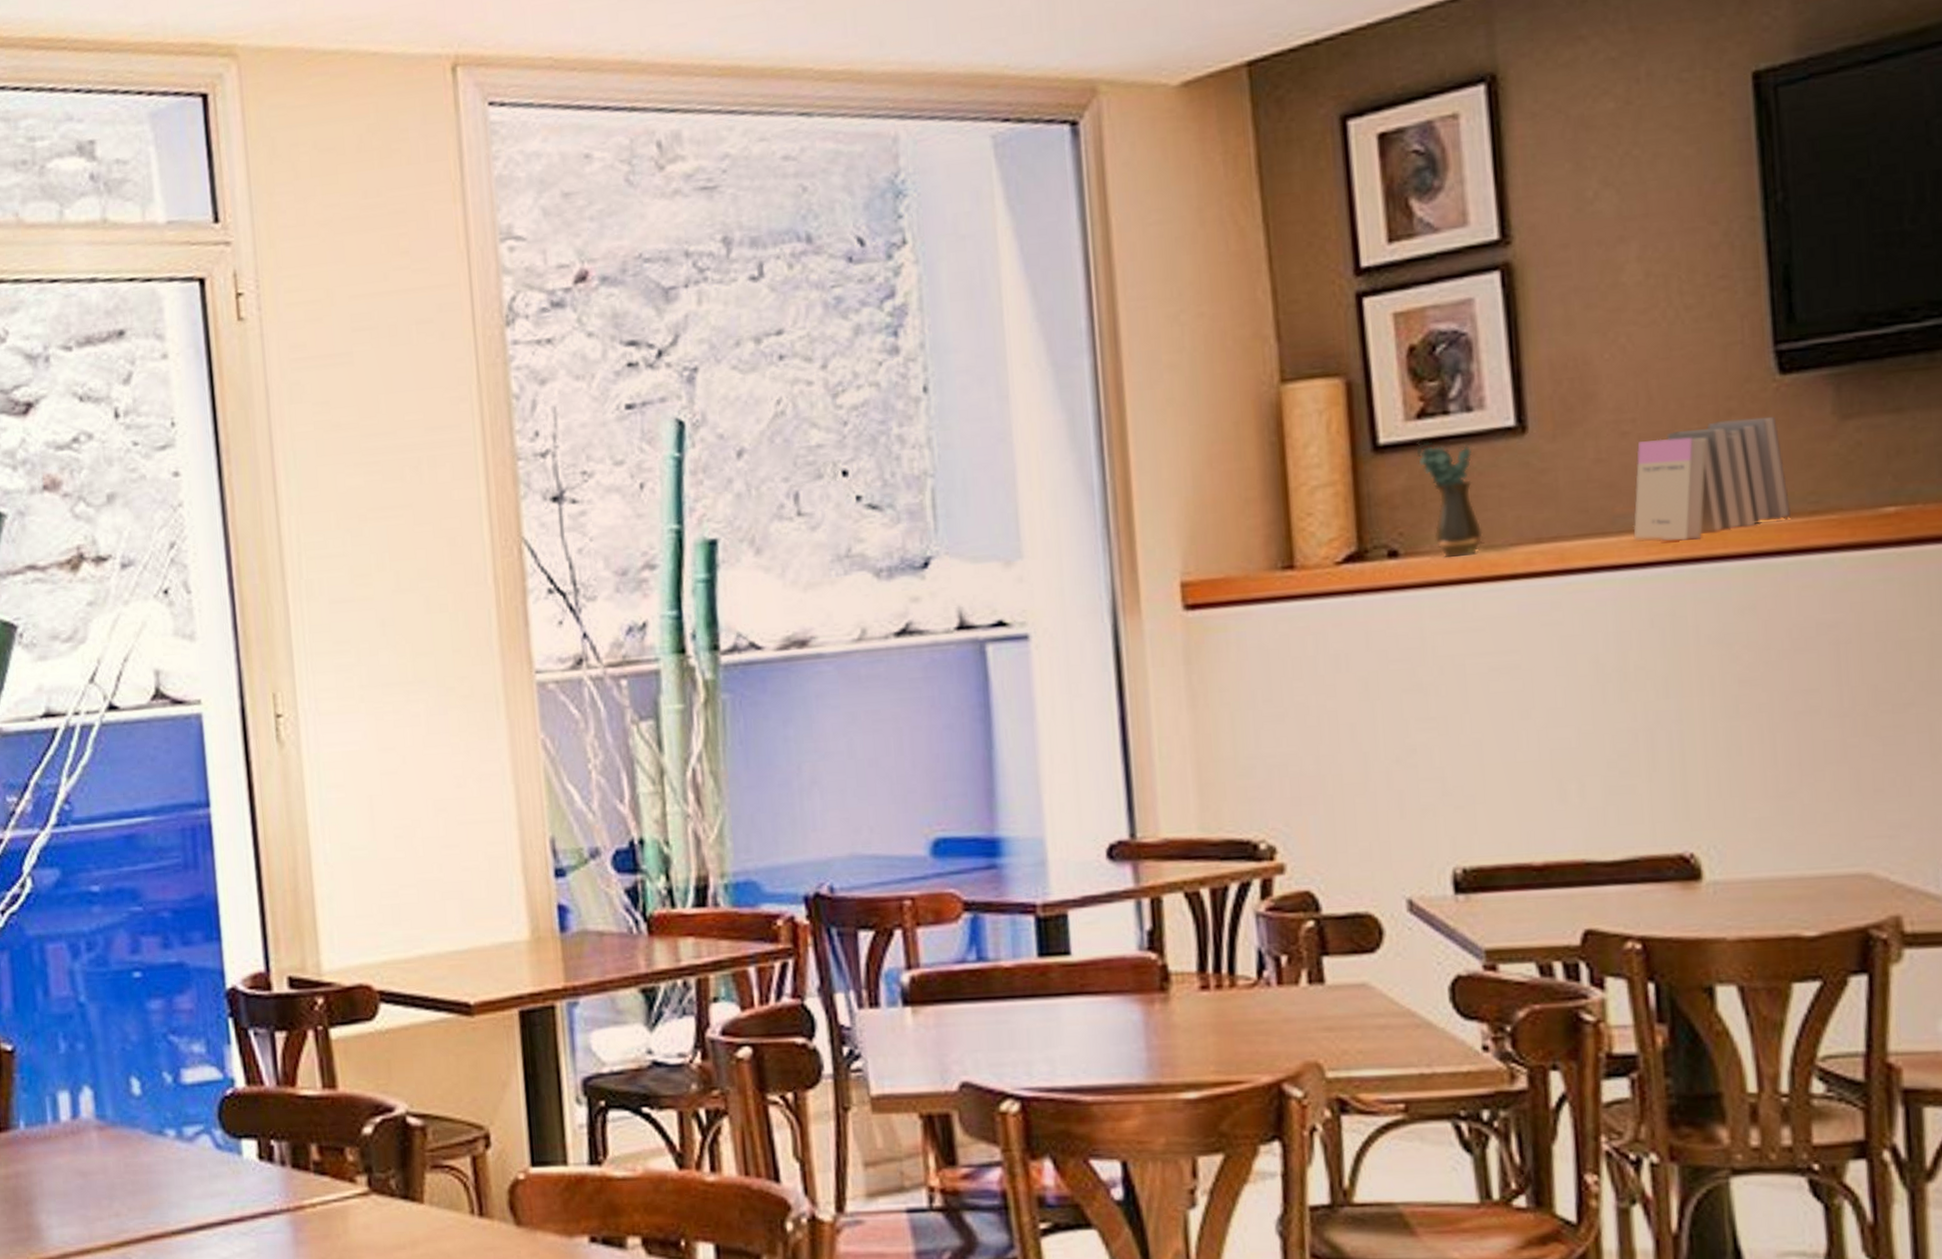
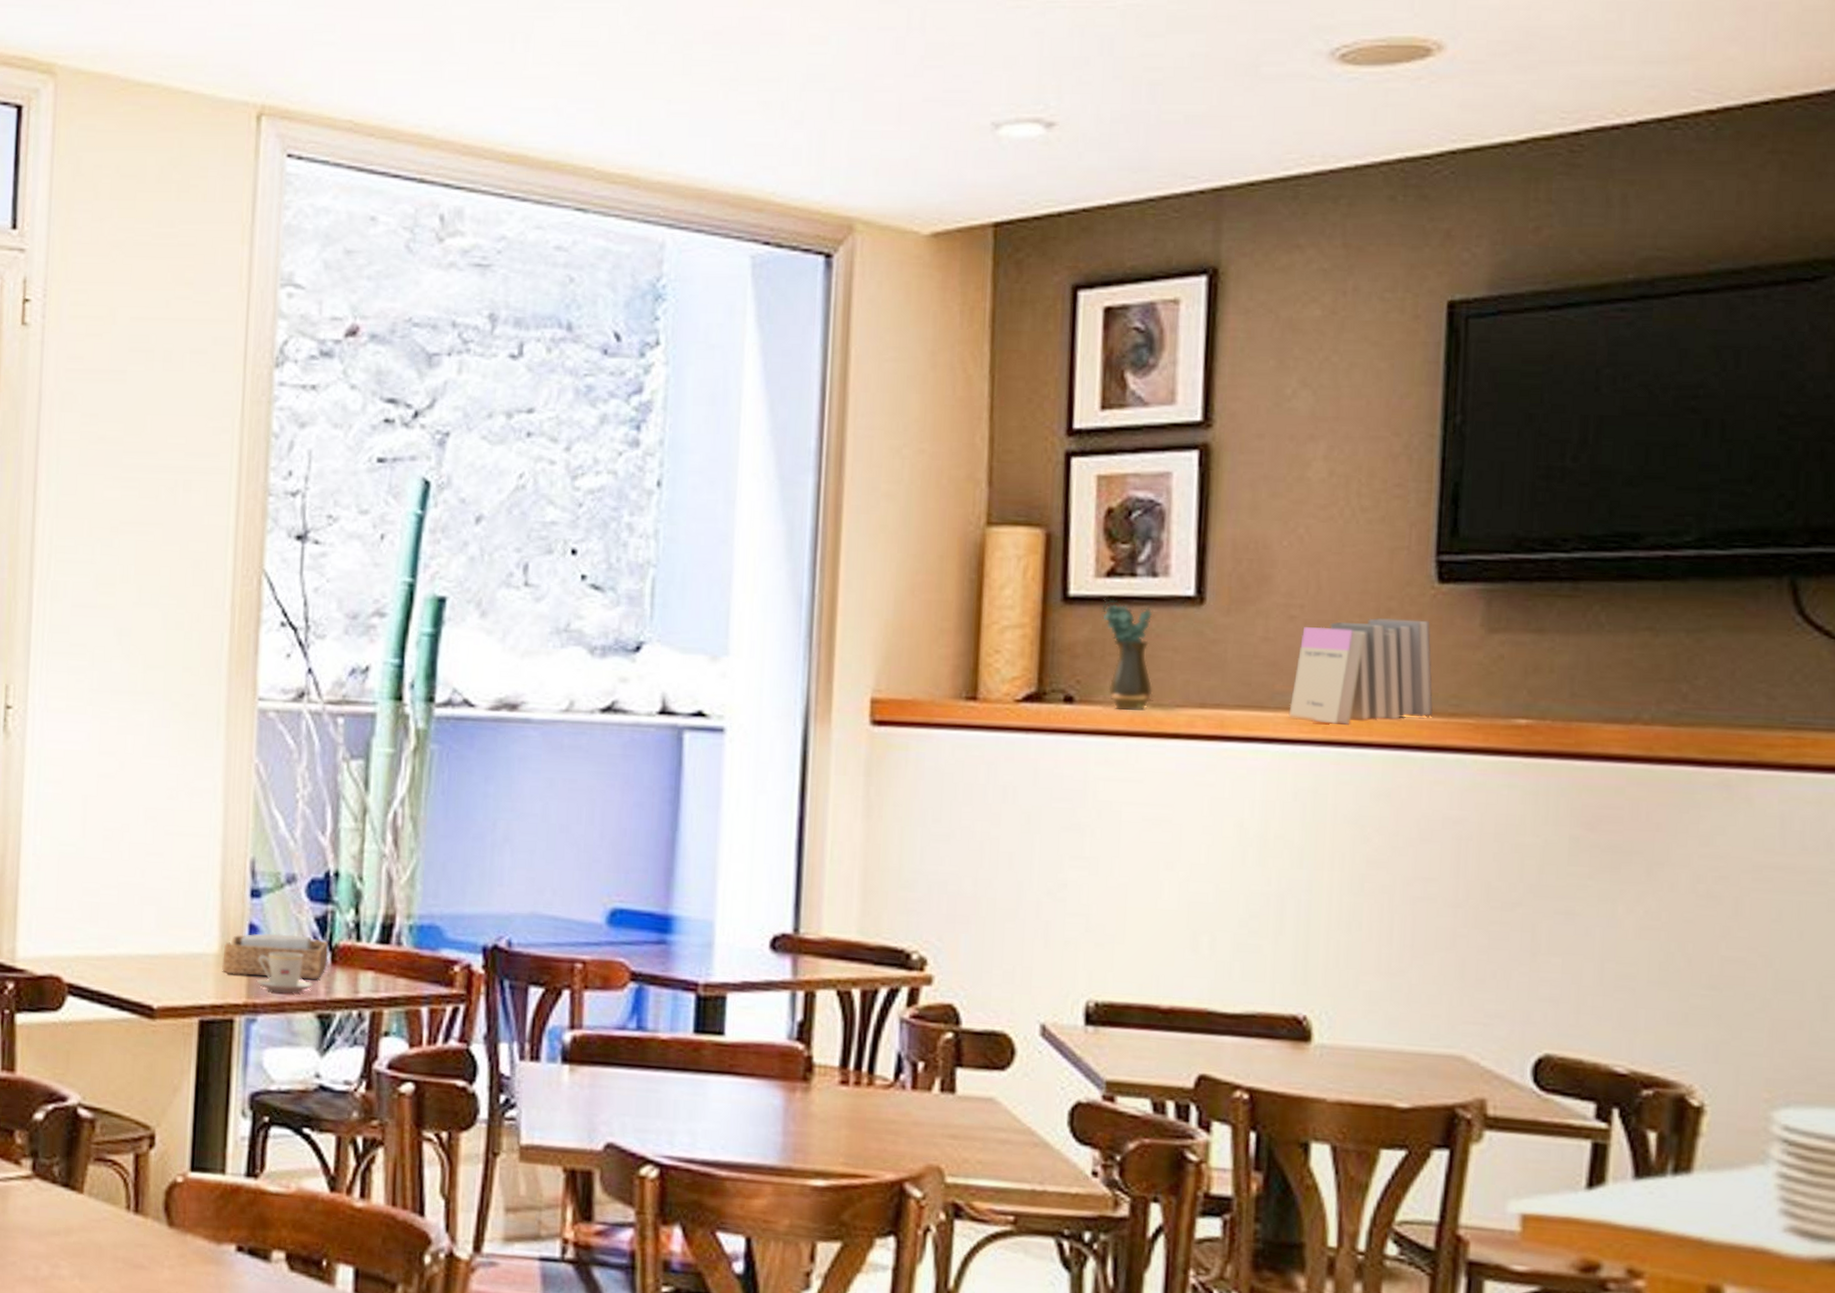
napkin holder: none [535,910,645,960] -> present [222,933,330,979]
teacup: none [572,928,633,972] -> present [256,951,313,994]

